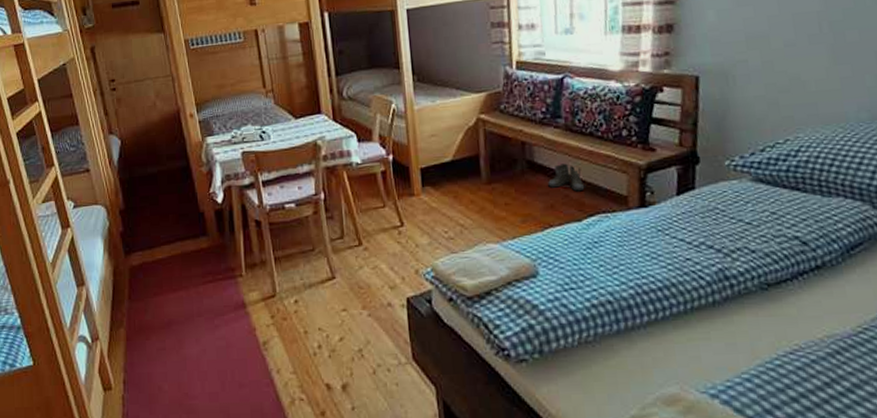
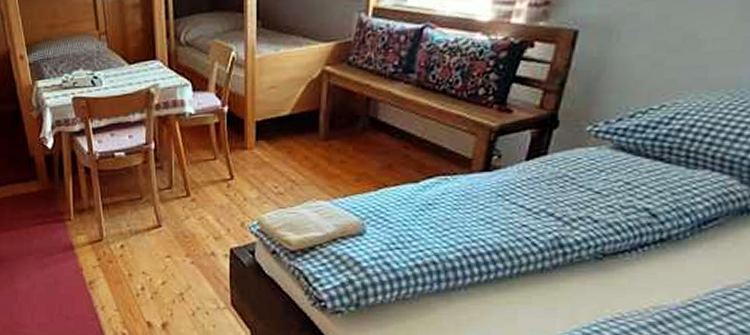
boots: present [548,163,585,192] -> none [389,122,428,152]

